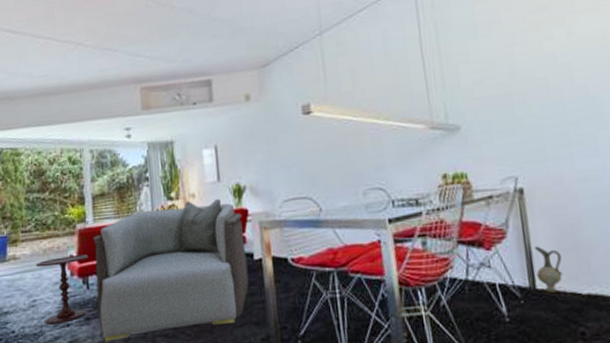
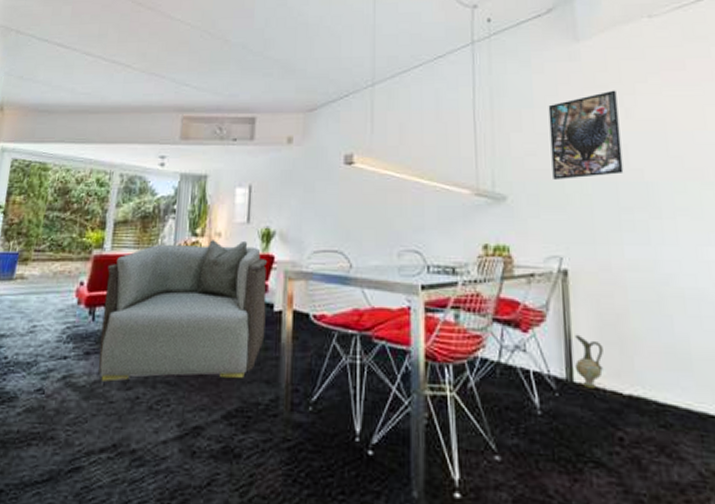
side table: present [35,254,88,325] -> none [41,282,99,355]
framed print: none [492,10,569,105] -> present [548,90,624,179]

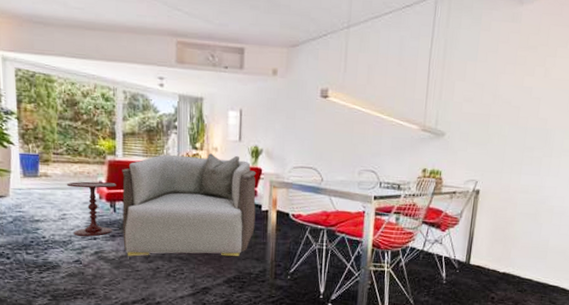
side table: none [41,282,99,355] -> present [66,181,116,237]
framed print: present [548,90,624,179] -> none [481,51,542,123]
ceramic jug: present [575,334,603,388] -> none [473,234,493,268]

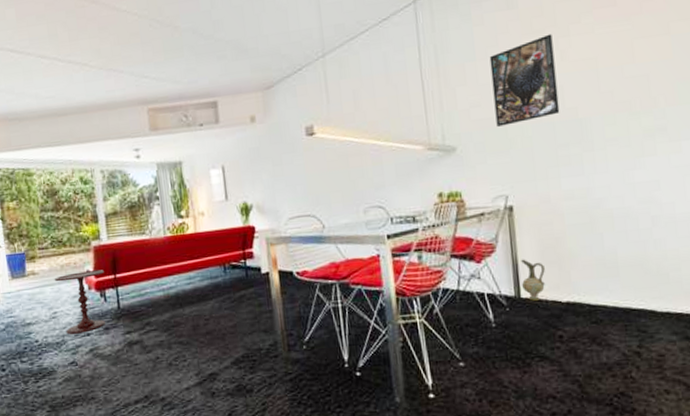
armchair: present [122,153,257,257] -> none [108,216,257,349]
ceramic jug: none [473,234,493,268] -> present [521,259,545,301]
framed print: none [481,51,542,123] -> present [489,33,560,127]

